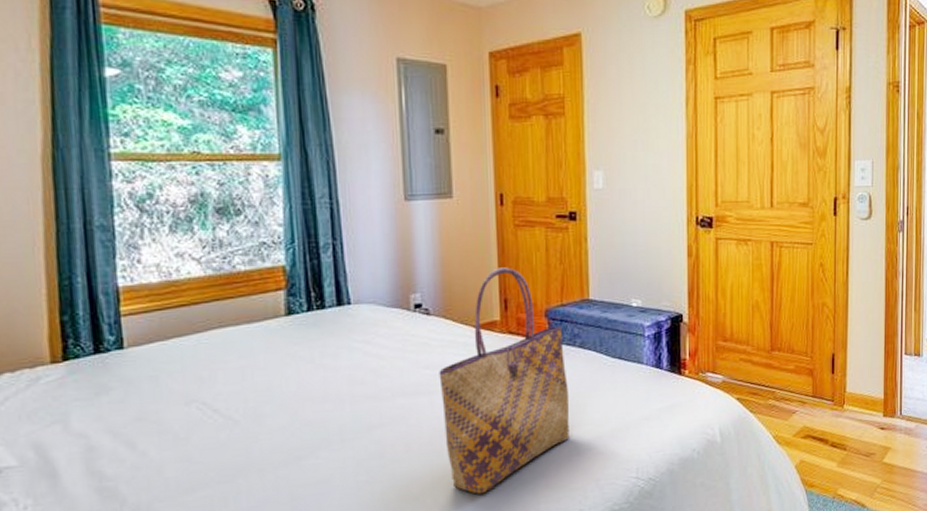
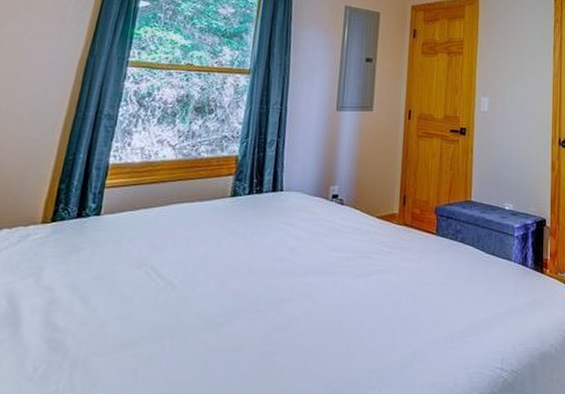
tote bag: present [439,267,570,494] -> none [341,169,449,373]

